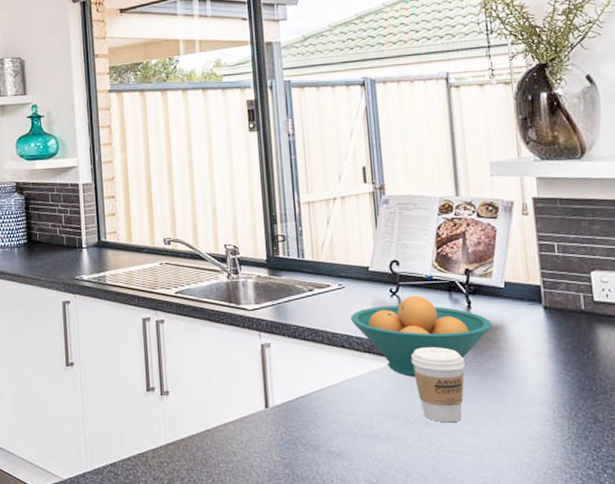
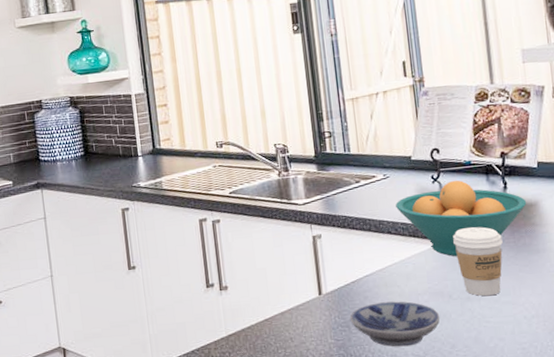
bowl: none [297,421,395,471] -> present [349,301,440,347]

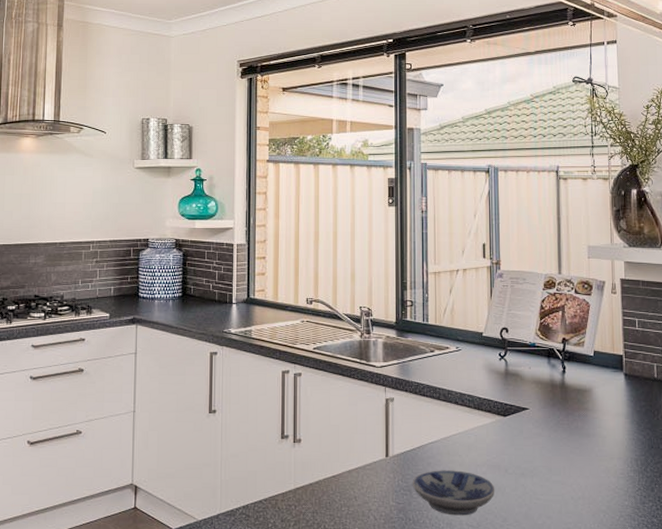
fruit bowl: present [396,180,527,256] -> none [465,359,582,432]
coffee cup: present [453,227,503,297] -> none [513,406,558,474]

